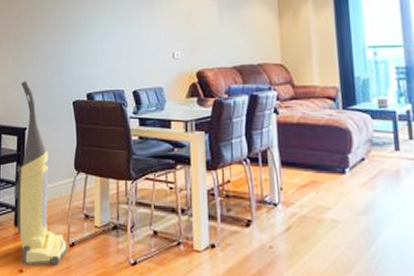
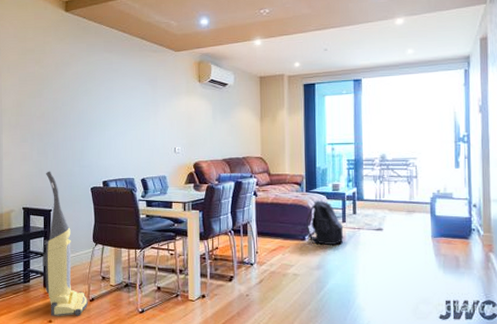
backpack: none [345,121,399,181] -> present [306,201,344,245]

